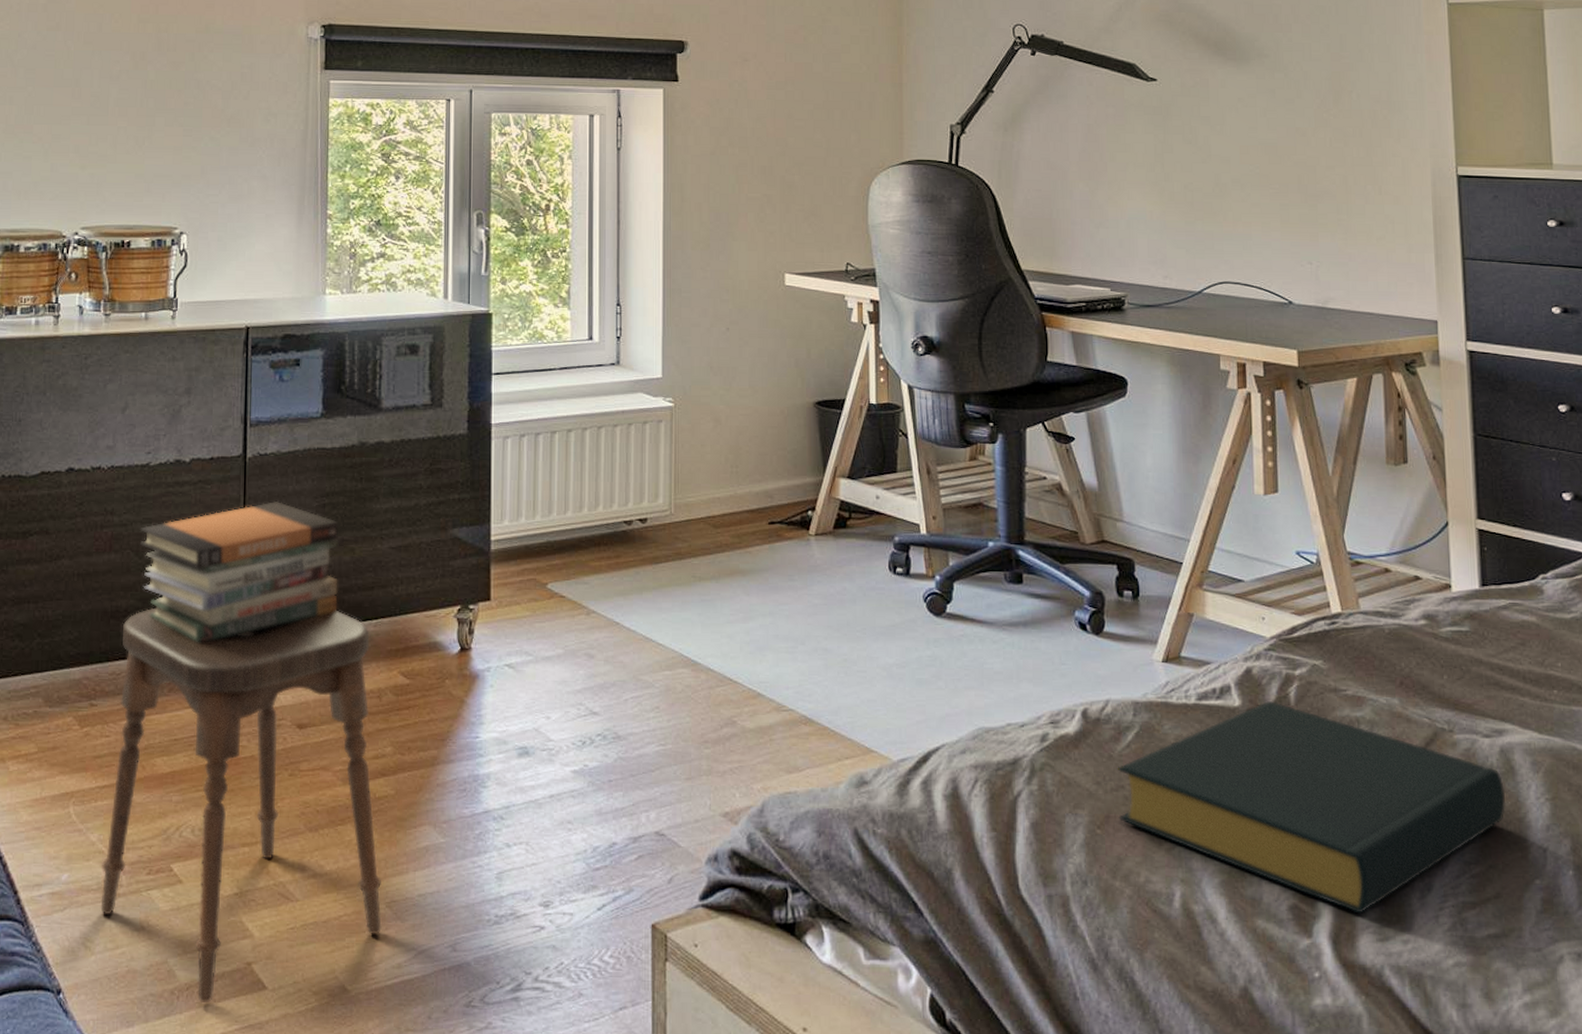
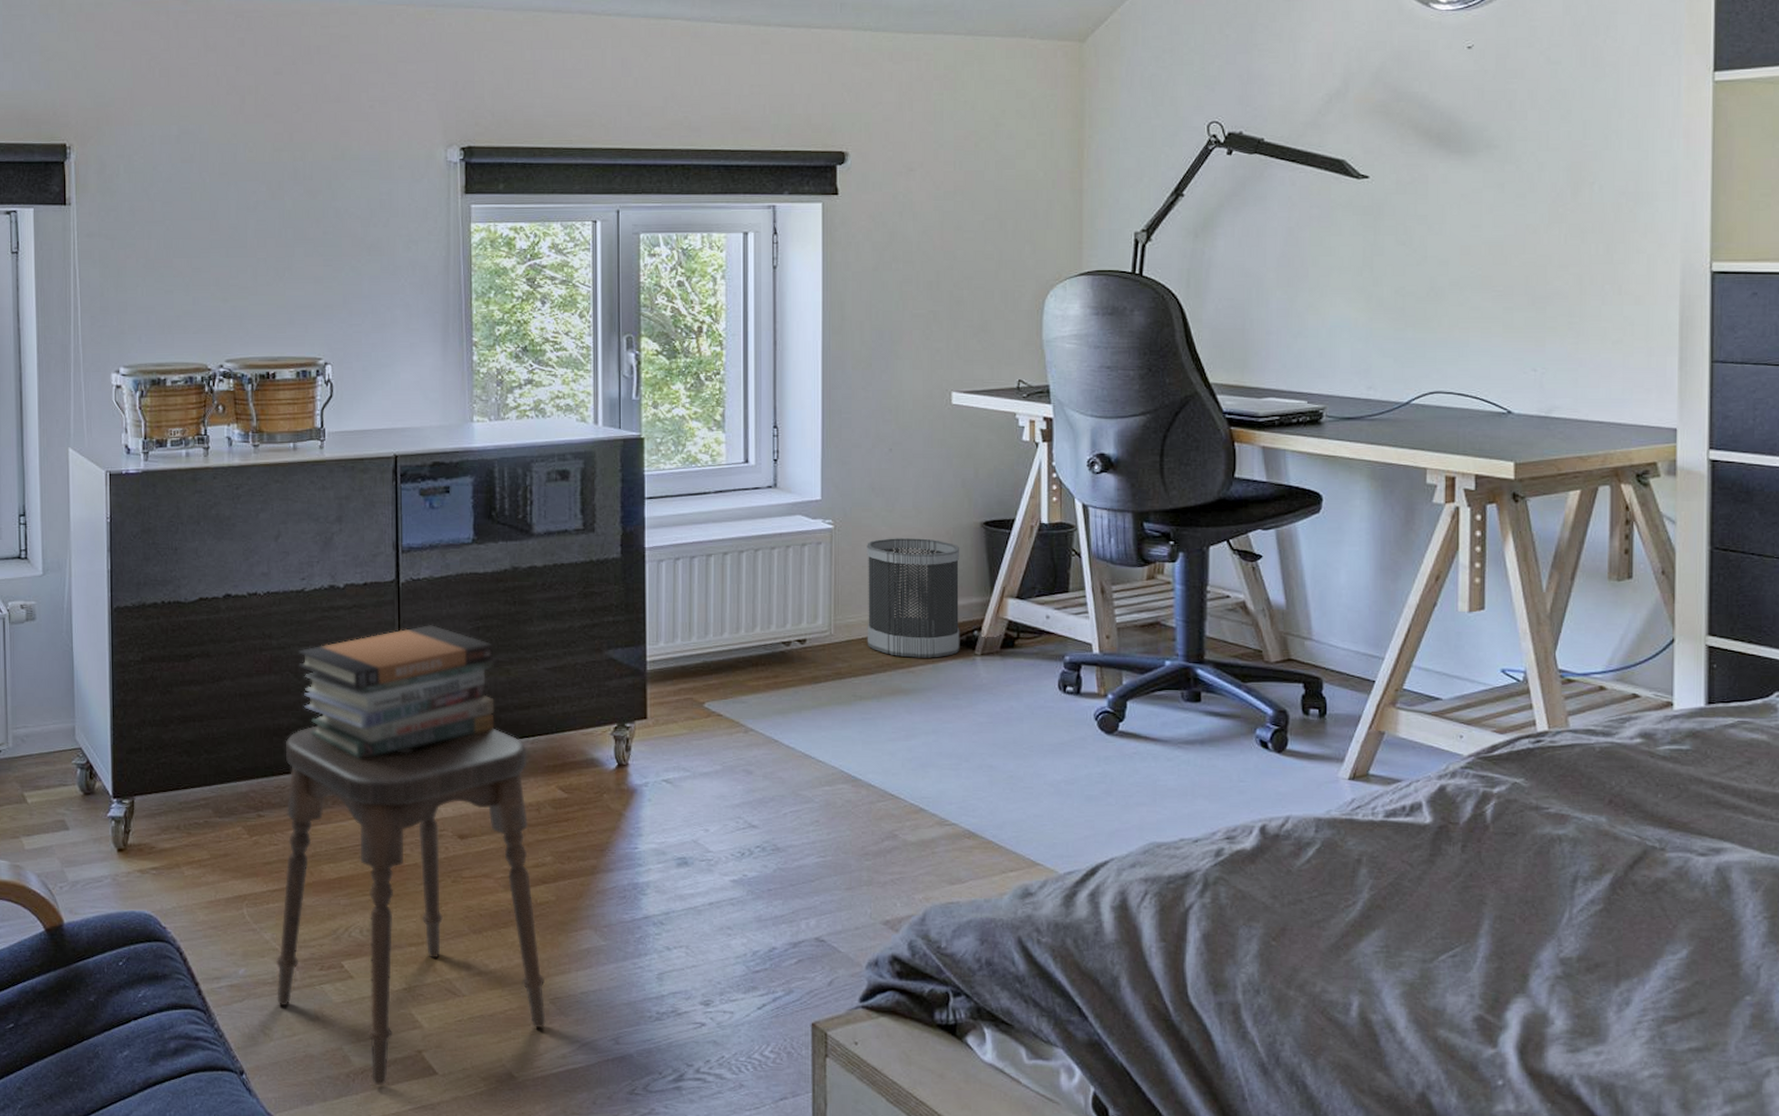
wastebasket: none [705,417,795,538] -> present [867,538,960,658]
hardback book: present [1117,701,1506,914] -> none [1295,819,1719,1026]

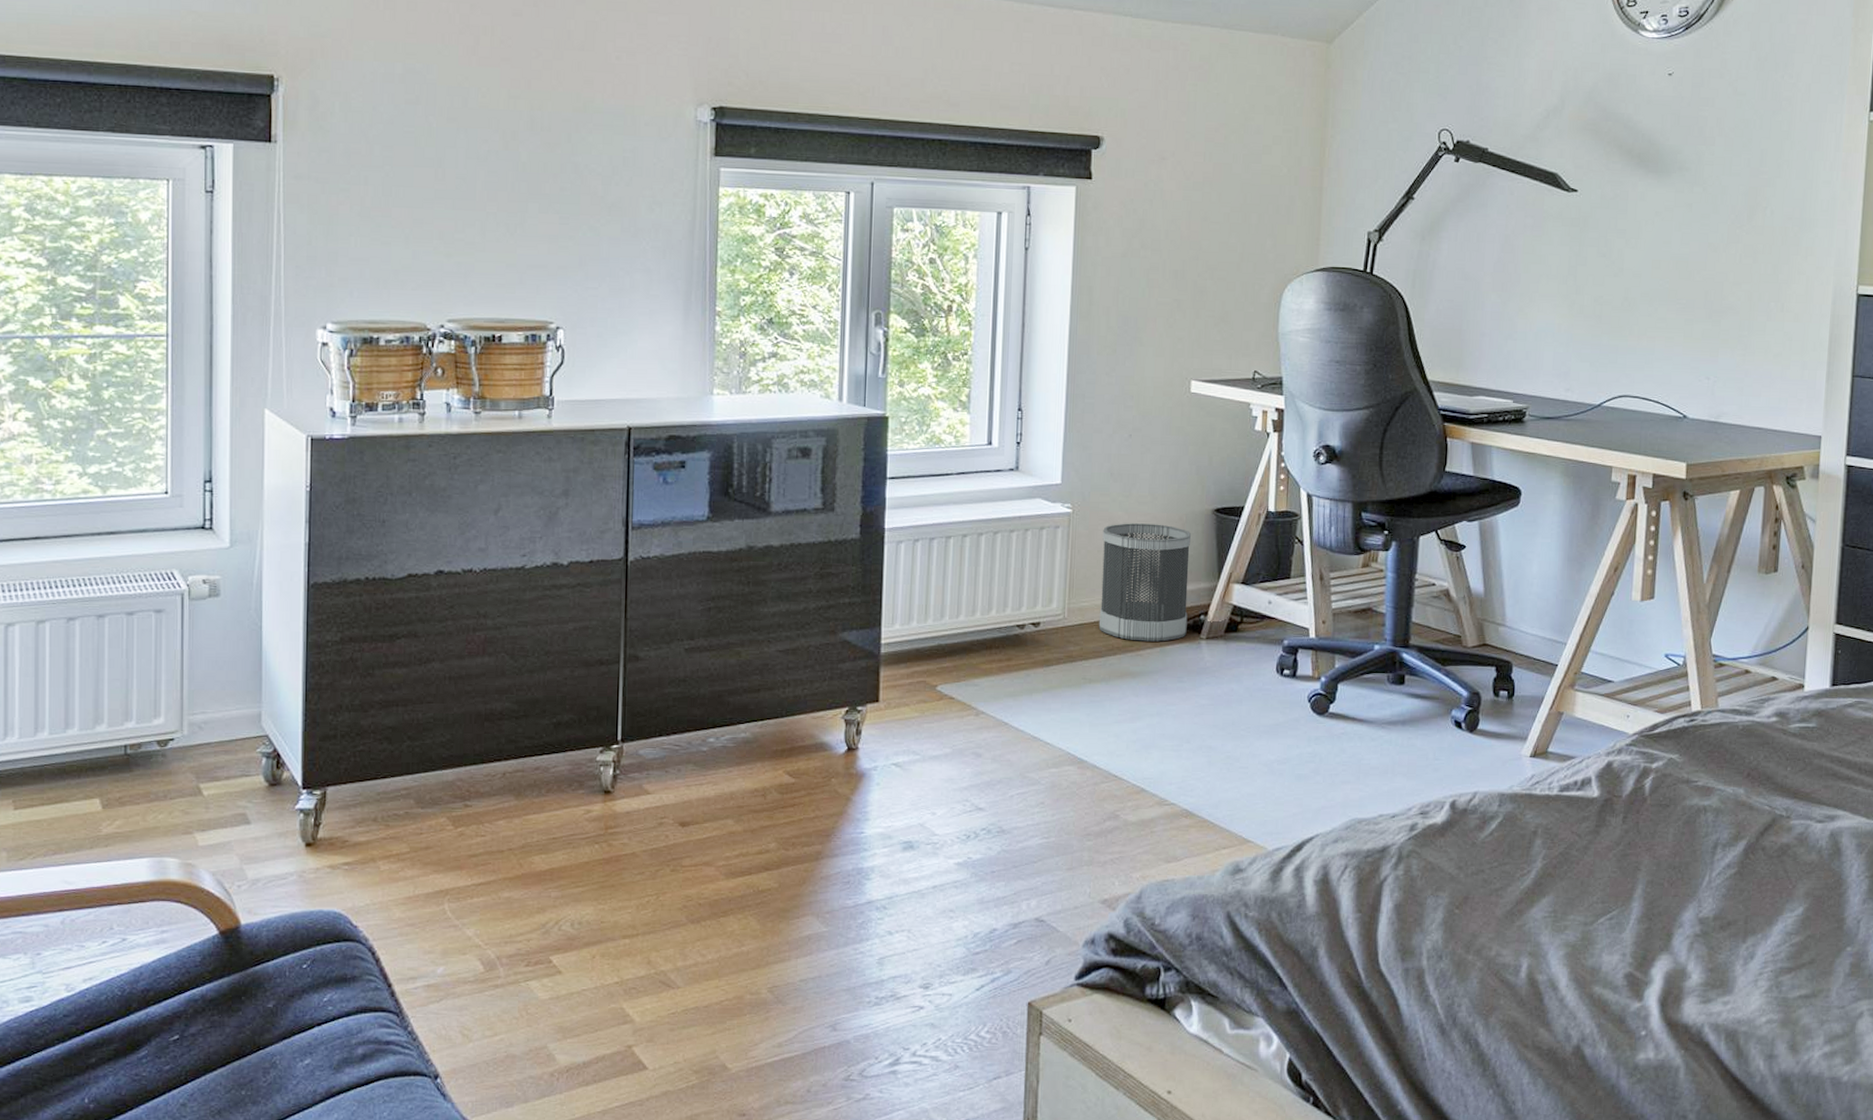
stool: present [276,725,546,1085] -> none [478,710,763,1083]
book stack: present [298,625,495,759] -> none [514,605,725,745]

